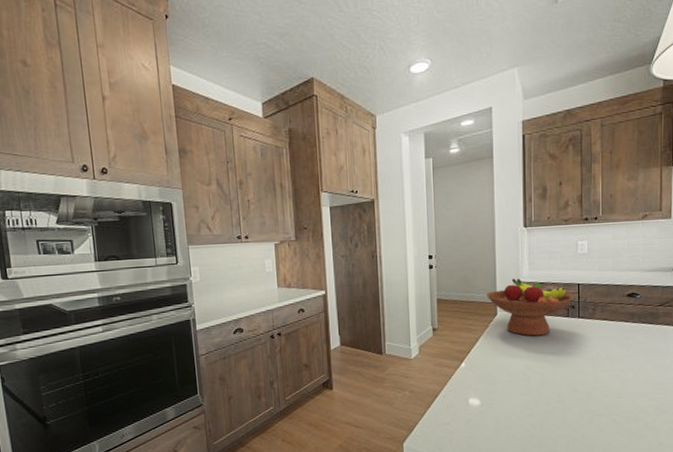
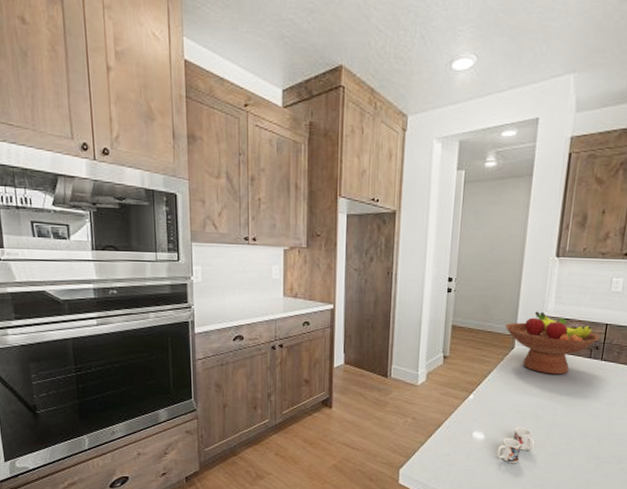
mug: none [493,389,529,426] -> present [496,427,535,464]

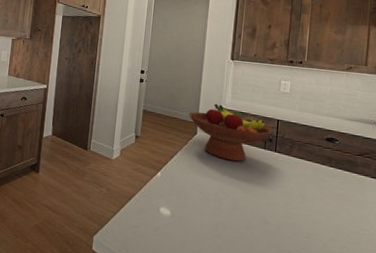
mug: present [496,427,535,464] -> none [181,207,217,243]

